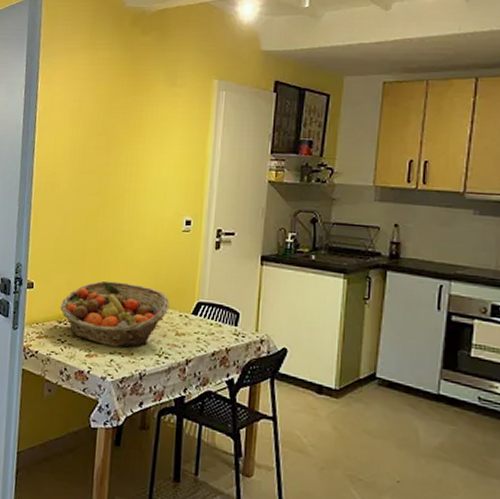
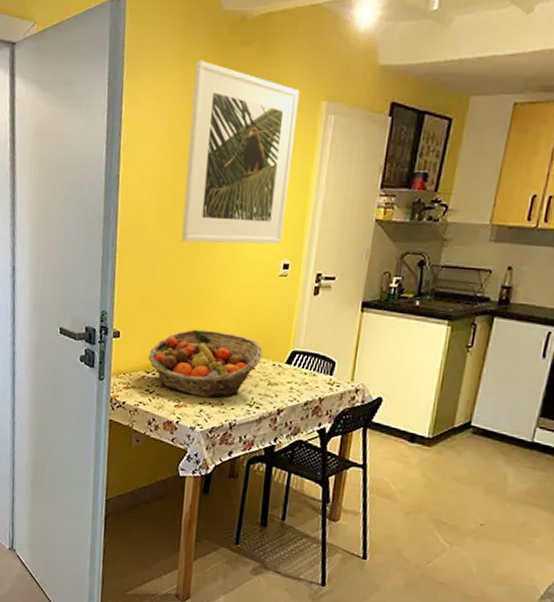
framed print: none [90,46,194,203] -> present [181,60,300,245]

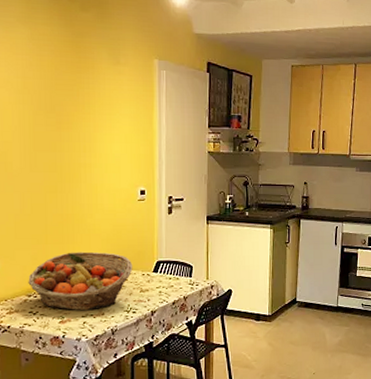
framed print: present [181,60,300,245] -> none [41,20,137,177]

